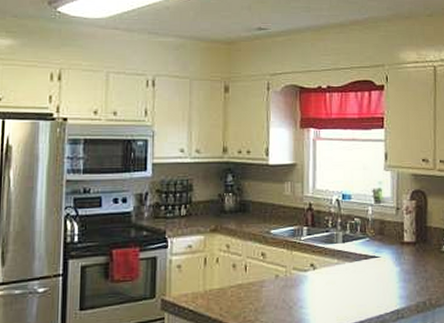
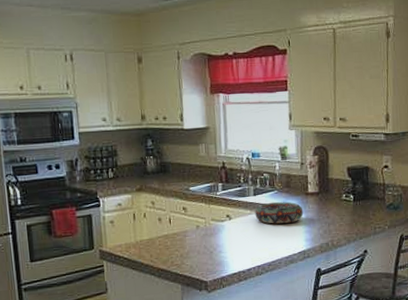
decorative bowl: none [343,251,398,277] -> present [255,202,304,224]

